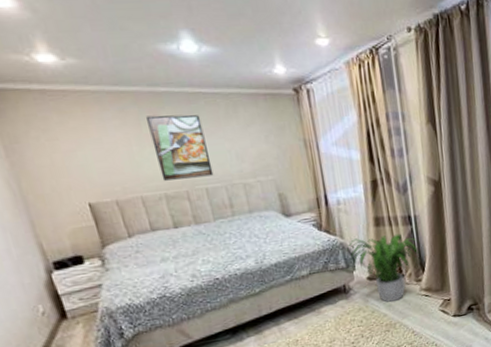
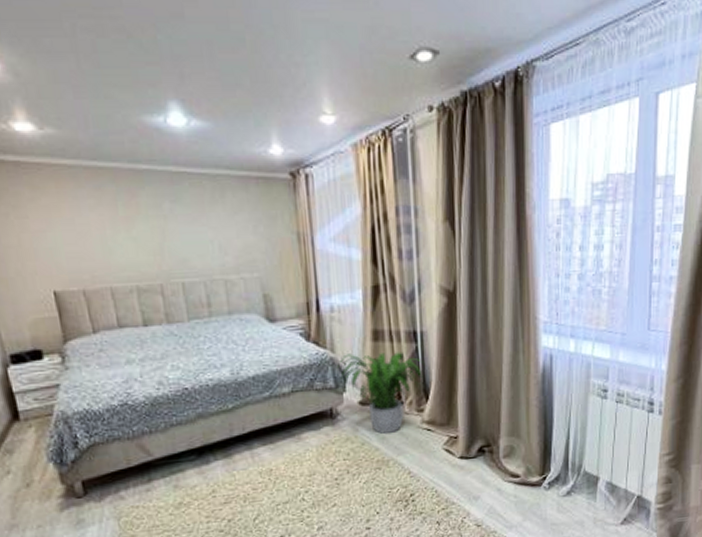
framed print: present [146,114,214,181] -> none [124,196,192,271]

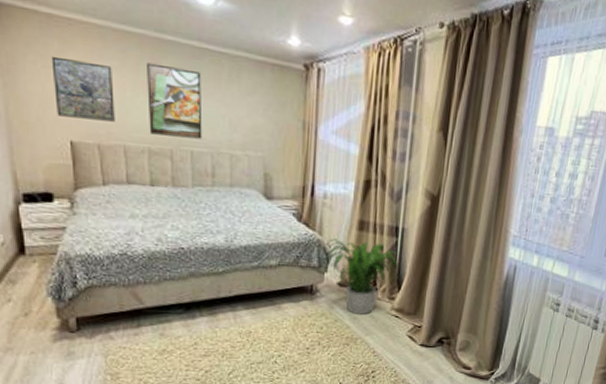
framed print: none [23,204,98,267] -> present [51,56,115,122]
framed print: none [124,196,192,271] -> present [147,62,203,139]

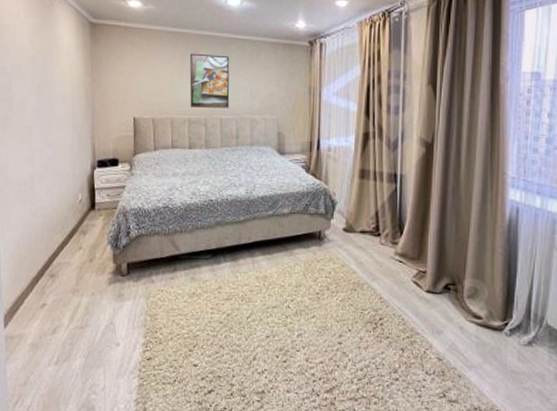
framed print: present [51,56,115,122] -> none [125,56,166,100]
potted plant: present [322,238,405,315] -> none [328,187,405,260]

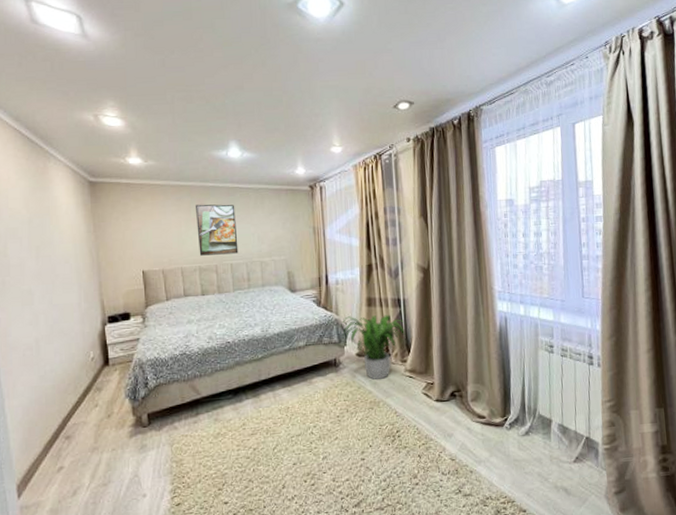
potted plant: none [328,187,405,260] -> present [340,315,410,380]

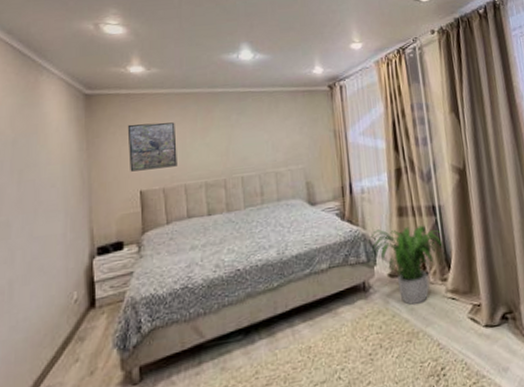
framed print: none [129,211,174,254] -> present [127,122,177,172]
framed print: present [196,204,239,256] -> none [203,110,250,170]

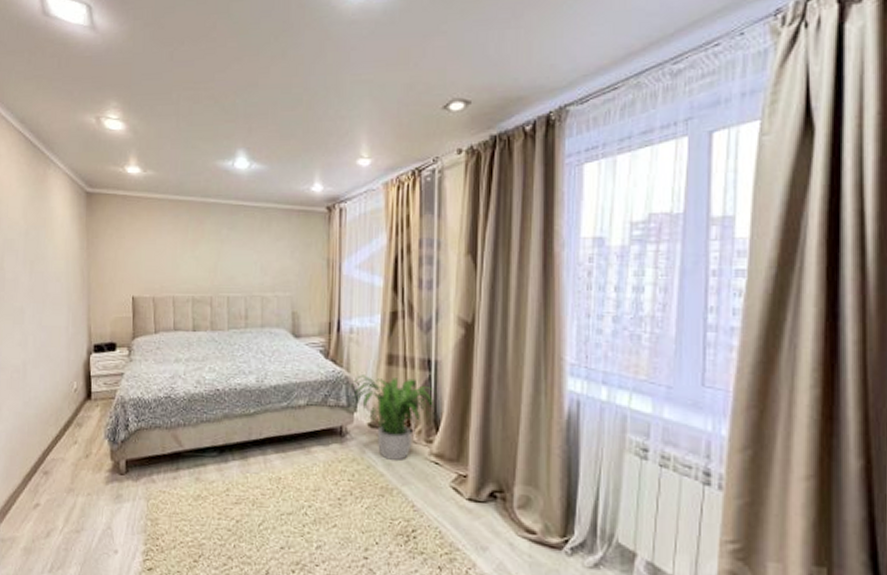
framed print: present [127,122,177,172] -> none [123,228,168,277]

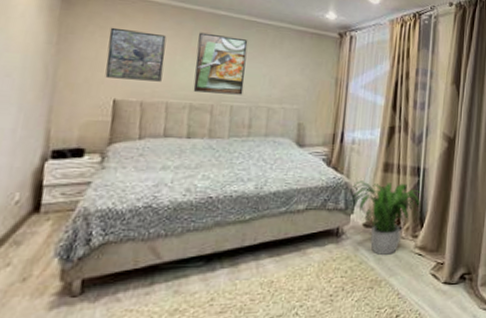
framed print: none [123,228,168,277] -> present [105,27,167,82]
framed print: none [193,223,238,285] -> present [193,32,248,95]

